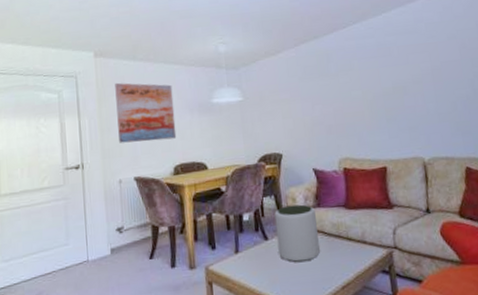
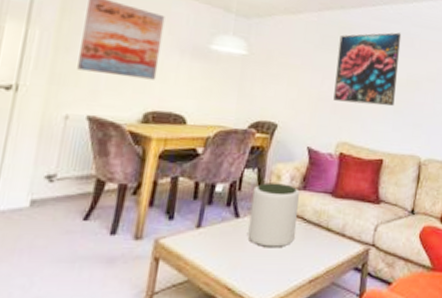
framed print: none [319,46,385,122] -> present [333,32,402,106]

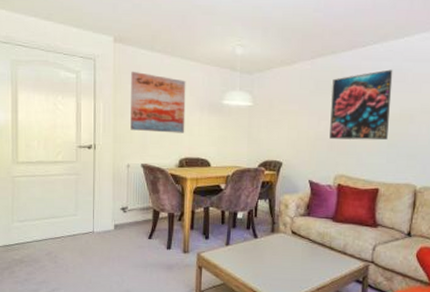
plant pot: present [248,182,300,247] -> none [265,210,304,261]

